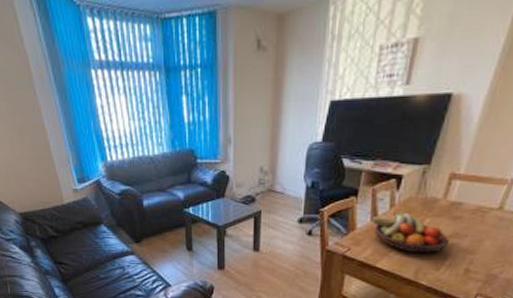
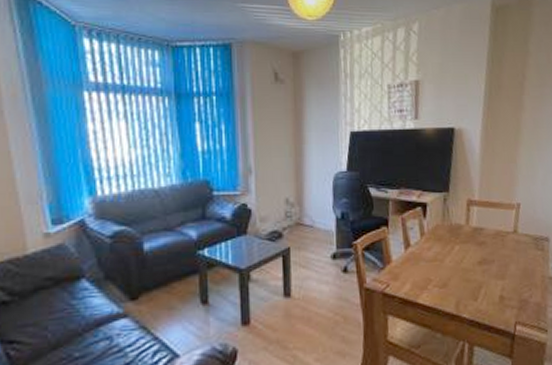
fruit bowl: present [370,212,450,254] -> none [404,241,480,284]

